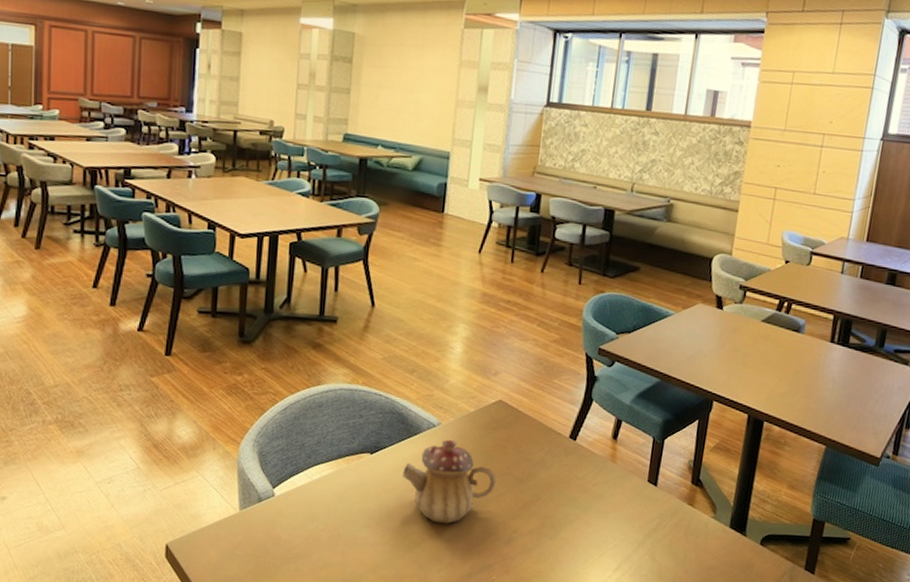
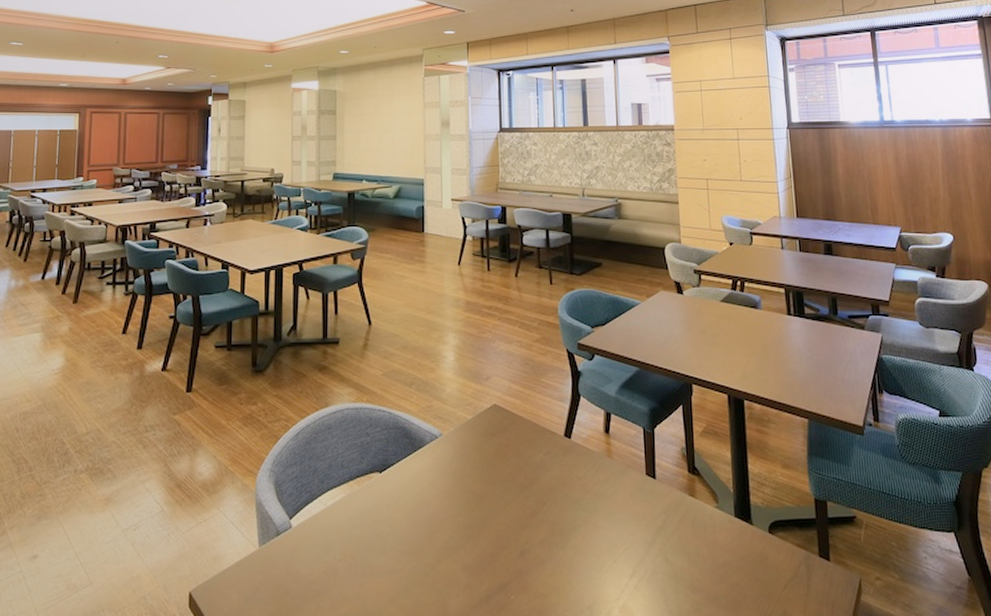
teapot: present [403,439,497,524] -> none [412,450,502,541]

